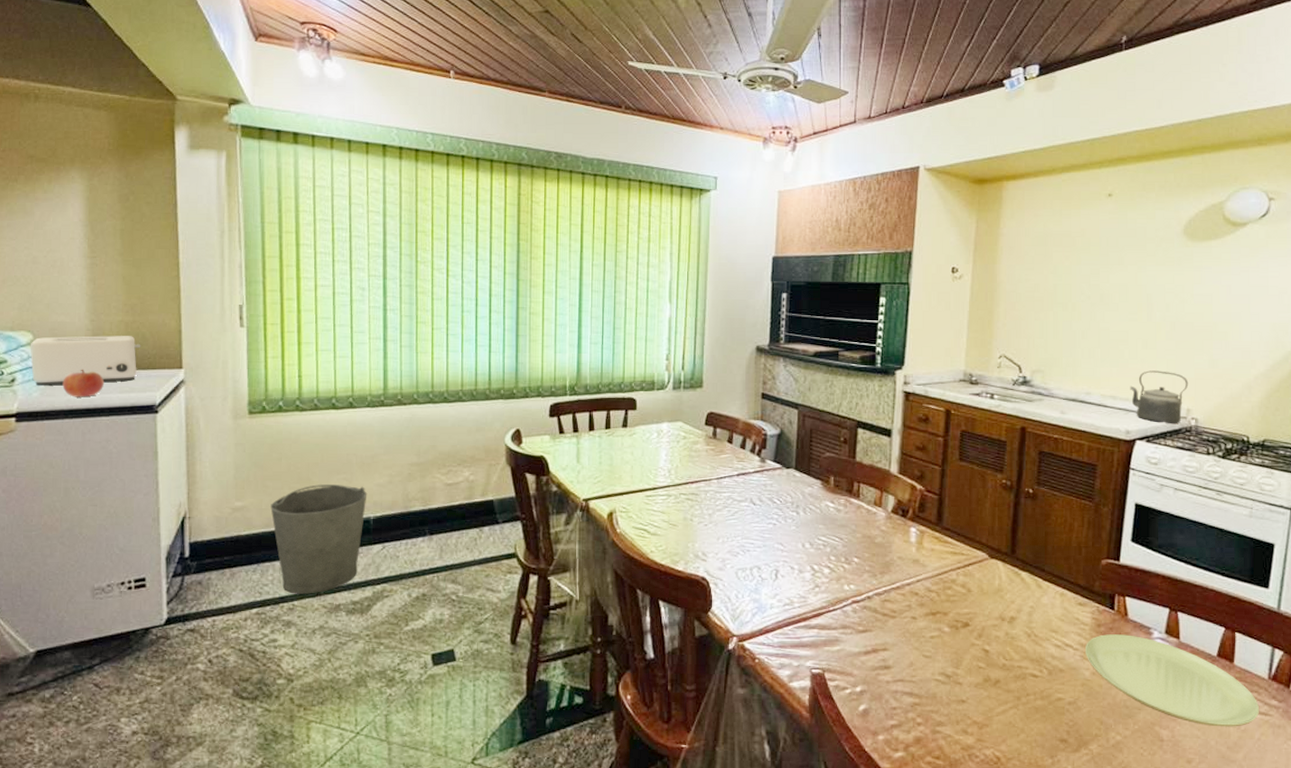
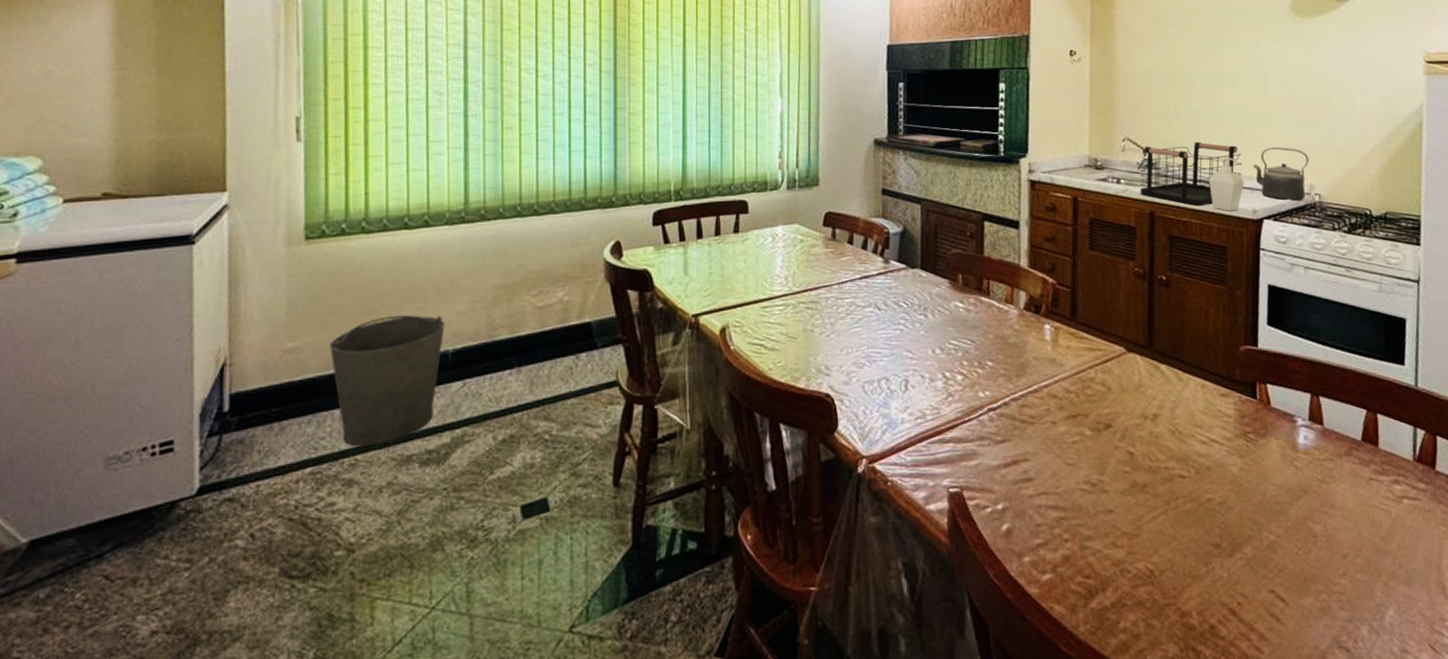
toaster: present [30,336,141,387] -> none [38,157,177,220]
fruit: present [62,369,105,398] -> none [77,197,130,231]
dish rack: none [1013,362,1119,424] -> present [1140,141,1242,206]
soap bottle: none [1083,377,1119,431] -> present [1208,156,1245,211]
plate: present [1086,634,1260,727] -> none [1231,424,1409,517]

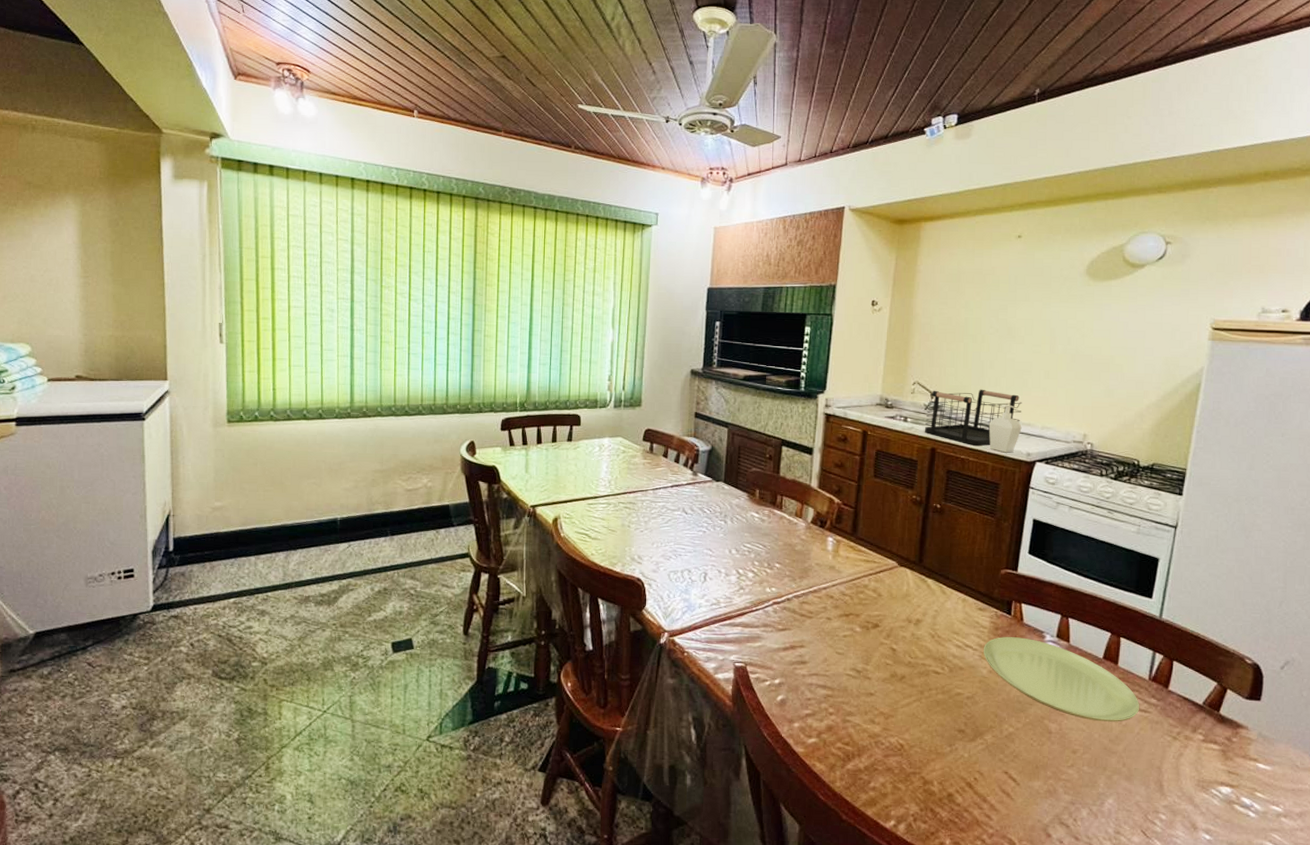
bucket: present [329,315,445,447] -> none [247,488,335,587]
plate: none [1231,424,1409,517] -> present [984,637,1140,722]
kettle: present [1253,147,1309,201] -> none [1032,398,1086,447]

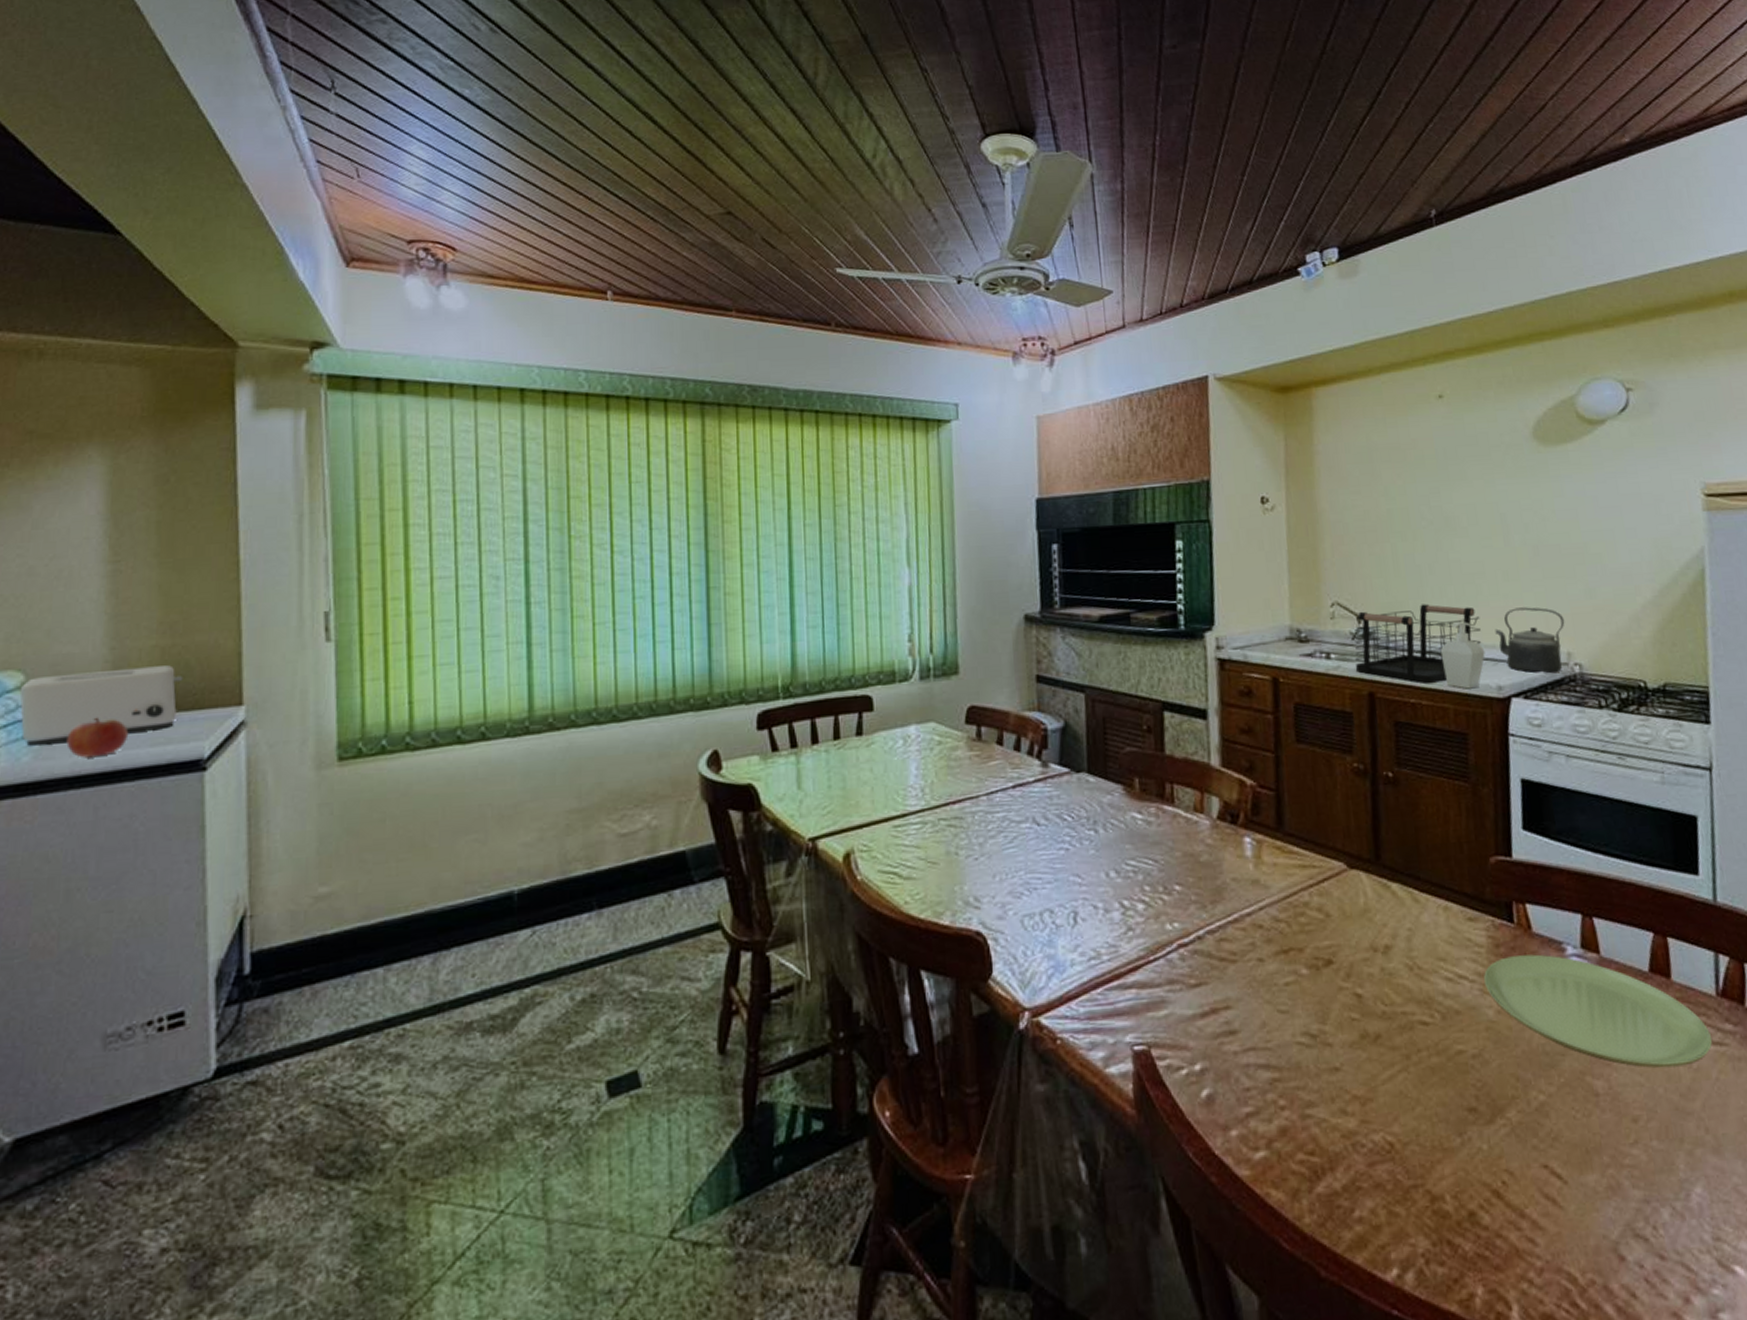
toaster: none [28,349,130,395] -> present [19,665,183,747]
fruit: none [58,379,97,405] -> present [66,717,129,758]
kettle: none [1032,398,1086,447] -> present [1495,607,1565,673]

